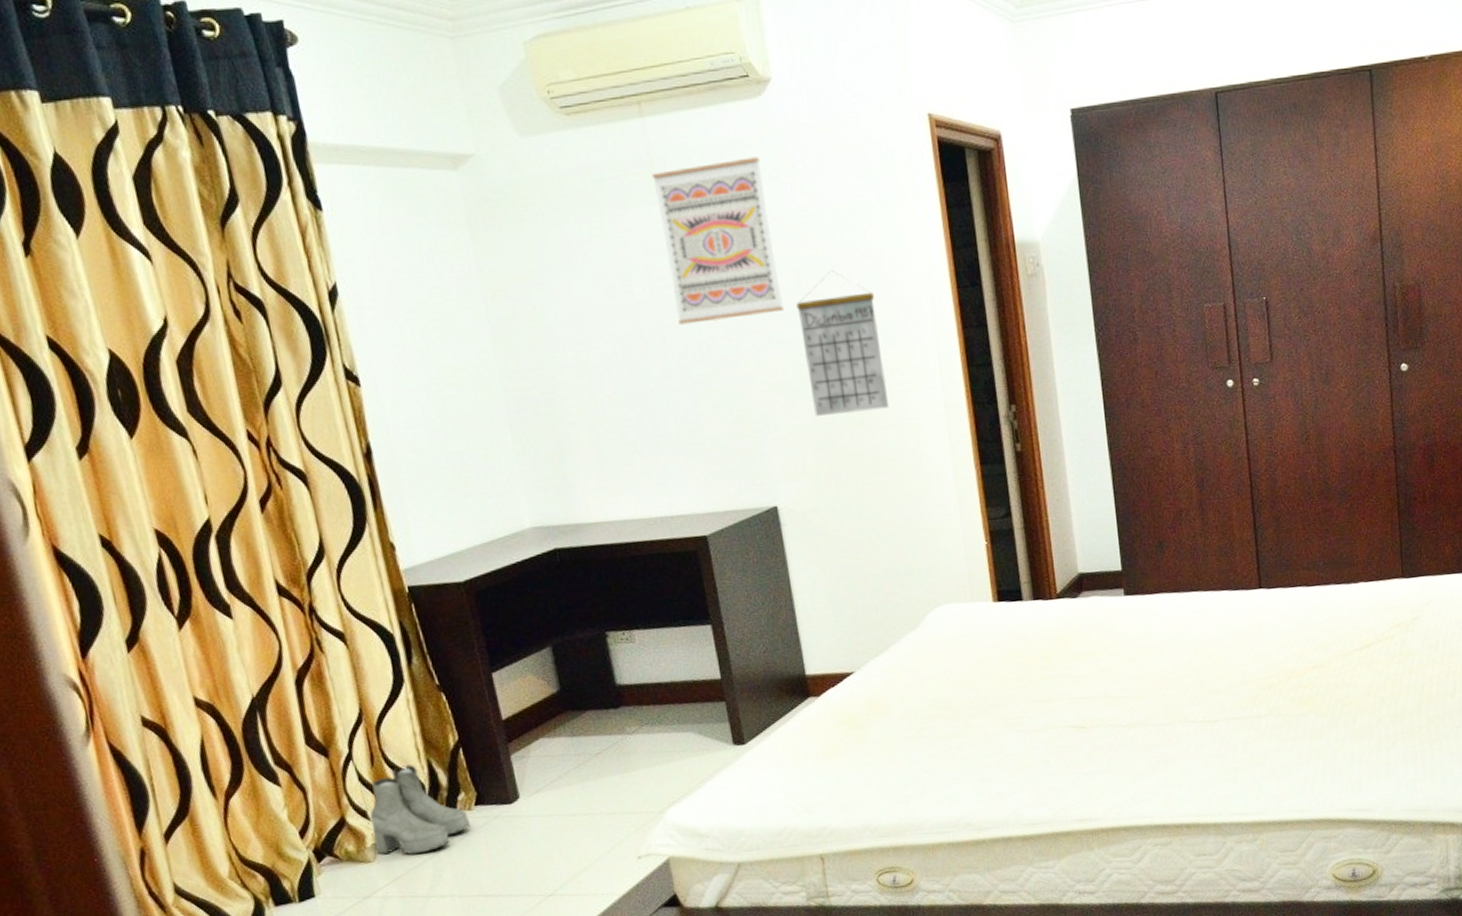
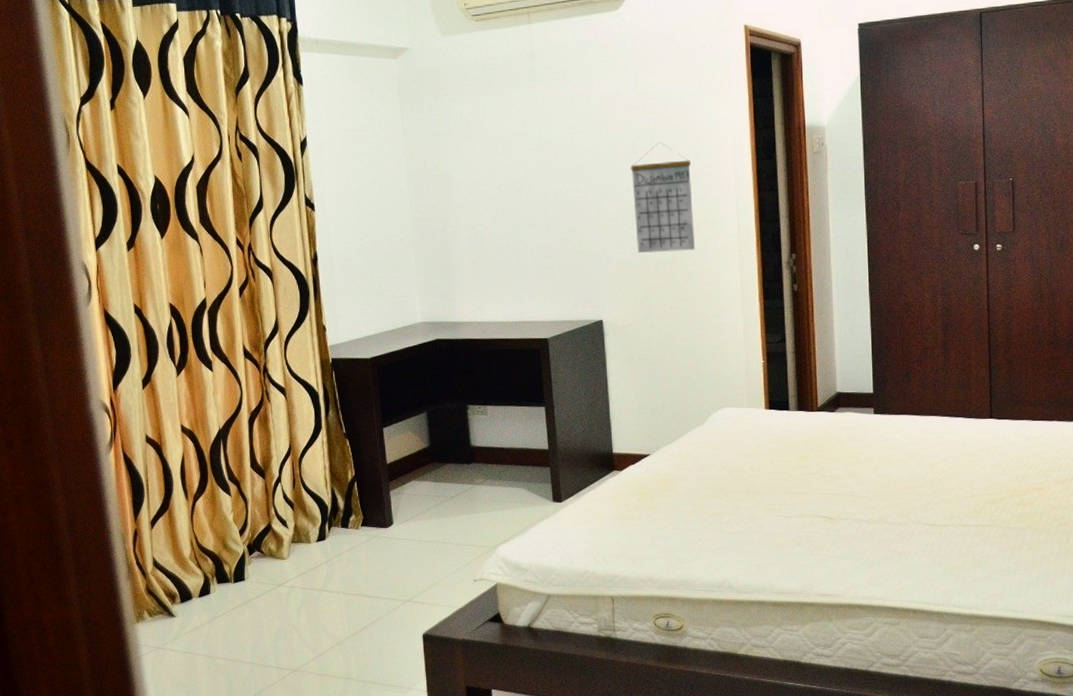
boots: present [367,764,470,855] -> none [286,490,356,557]
wall art: present [652,157,785,325] -> none [533,55,622,178]

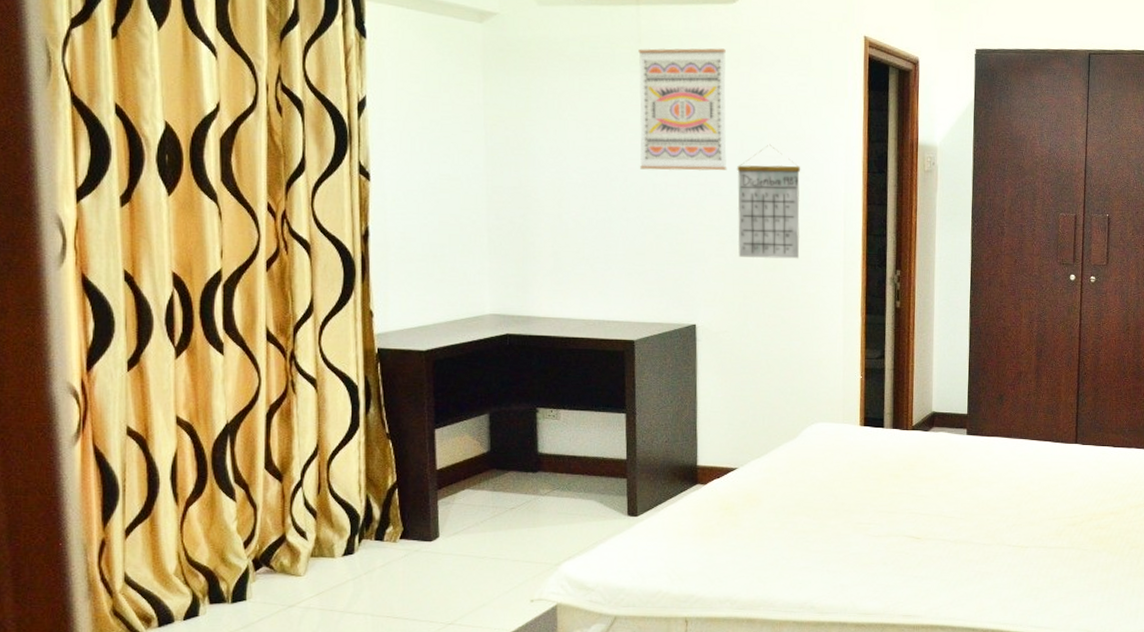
wall art: none [533,55,622,178] -> present [638,48,727,171]

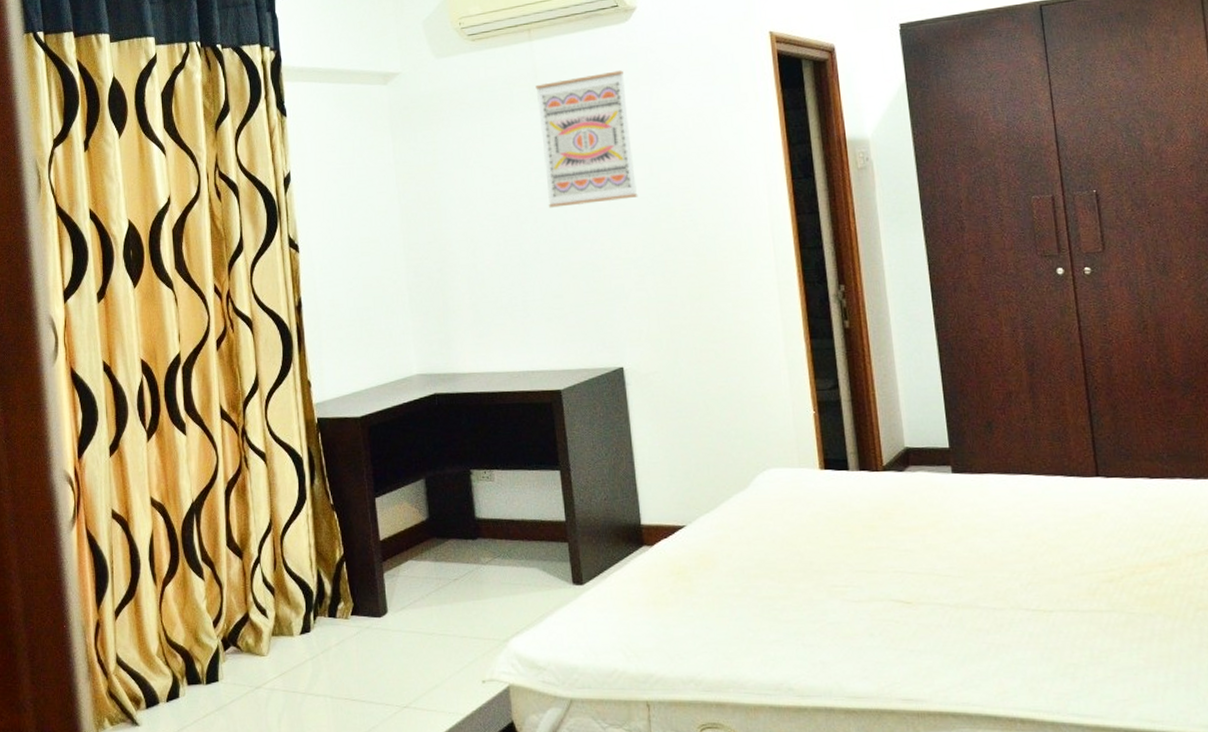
calendar: present [737,144,801,259] -> none [648,163,727,289]

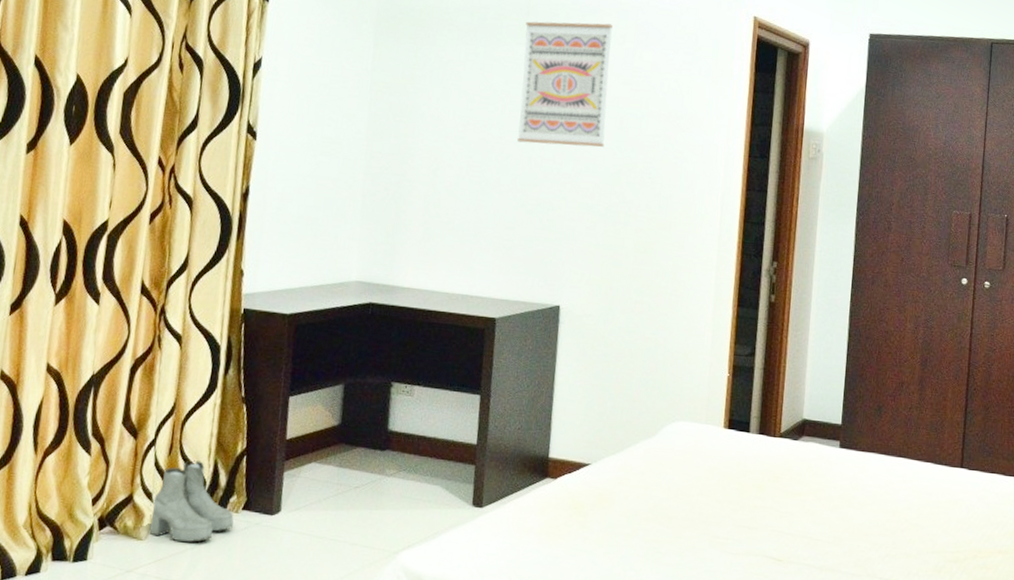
boots: none [266,572,345,653] -> present [149,460,234,542]

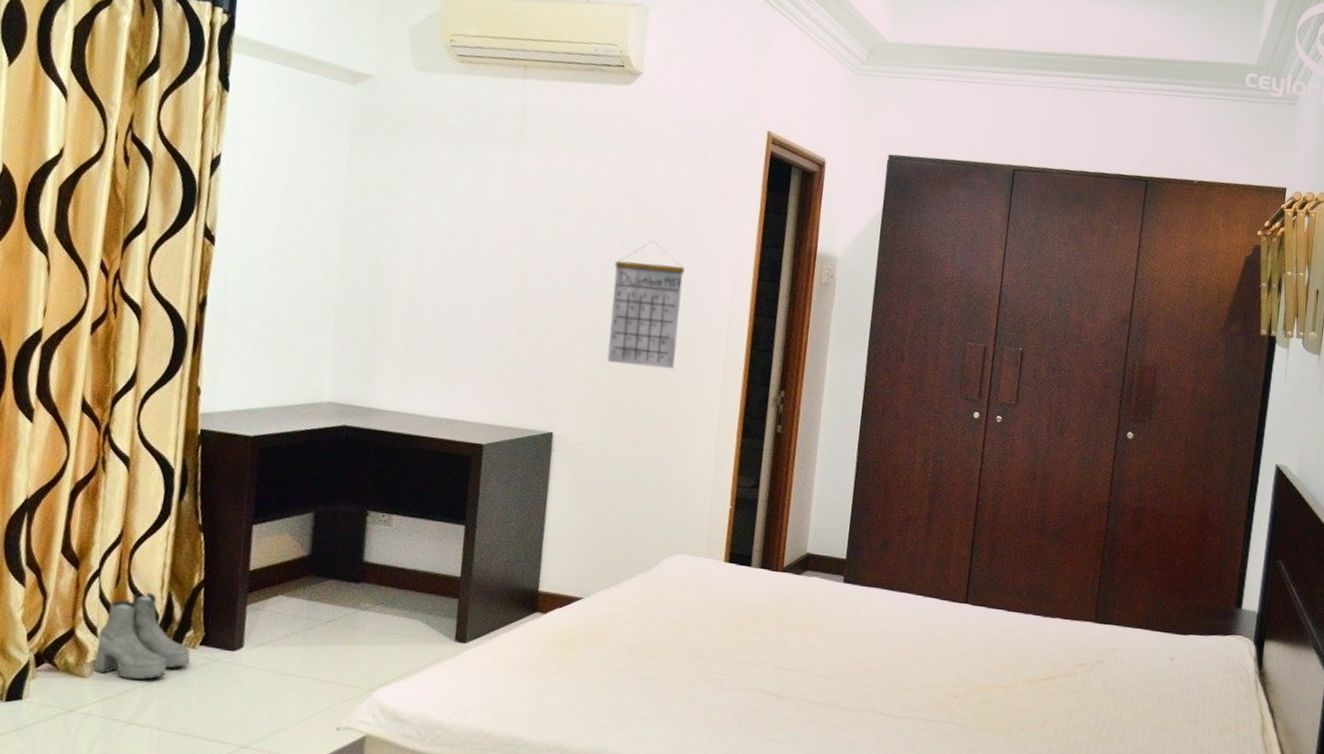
wall art: present [517,21,613,147] -> none [509,126,615,265]
calendar: none [609,122,680,243] -> present [607,240,685,369]

